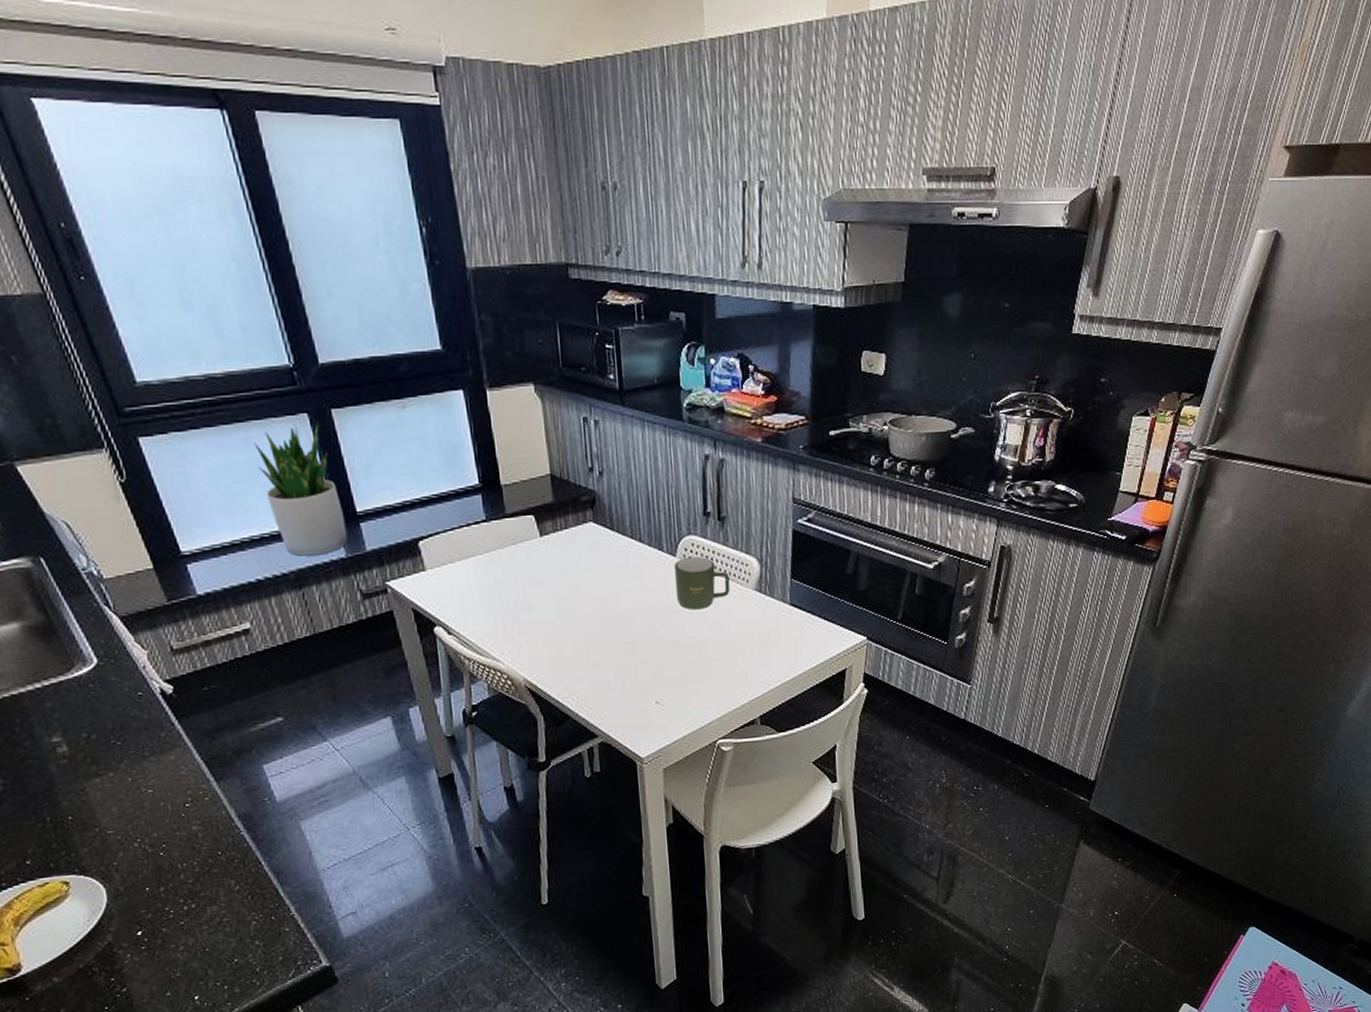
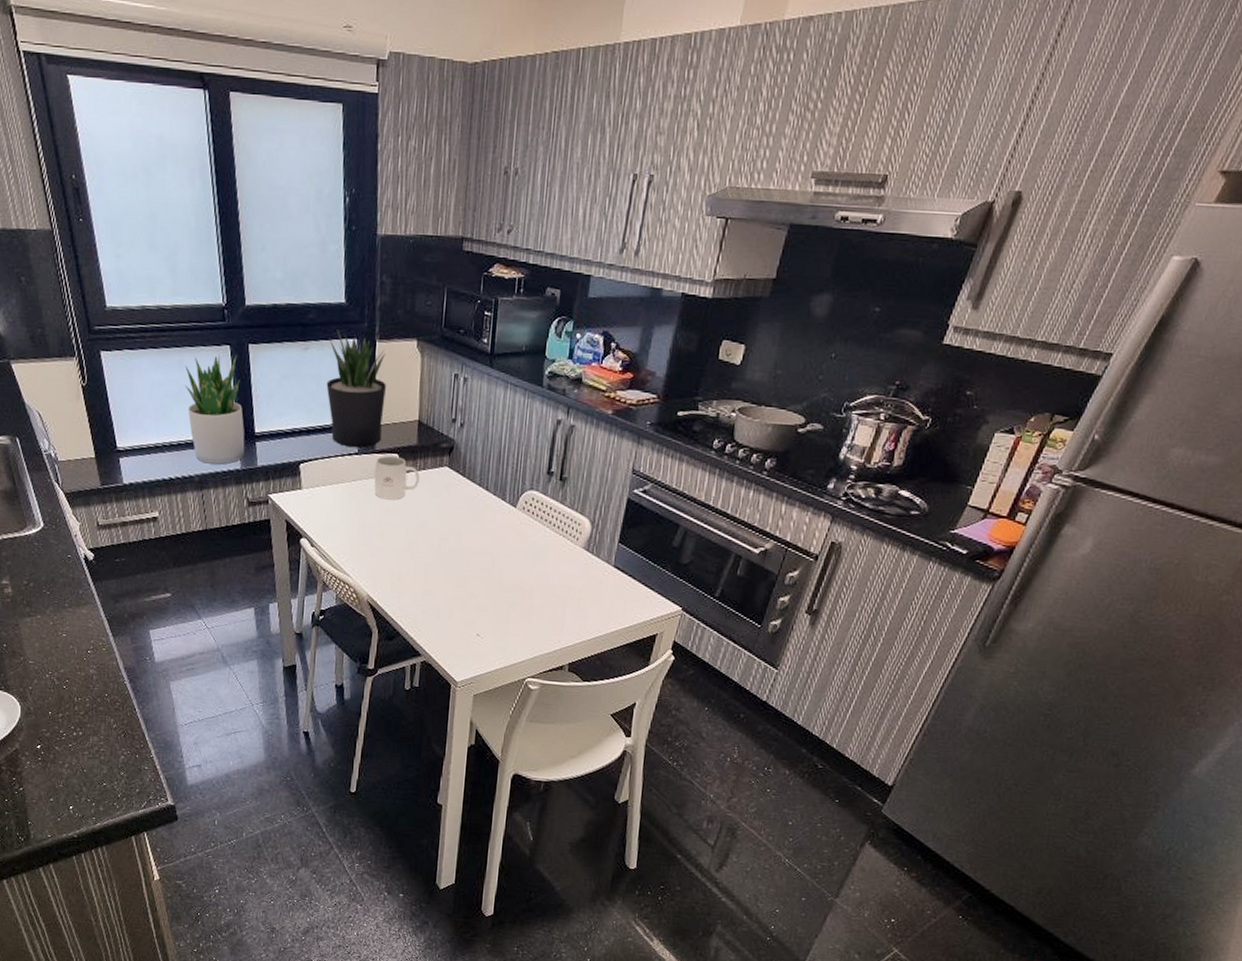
planter: none [429,381,510,514] -> present [326,329,386,447]
mug: none [508,518,563,569] -> present [374,456,420,500]
mug: present [673,556,731,612] -> none [510,509,562,560]

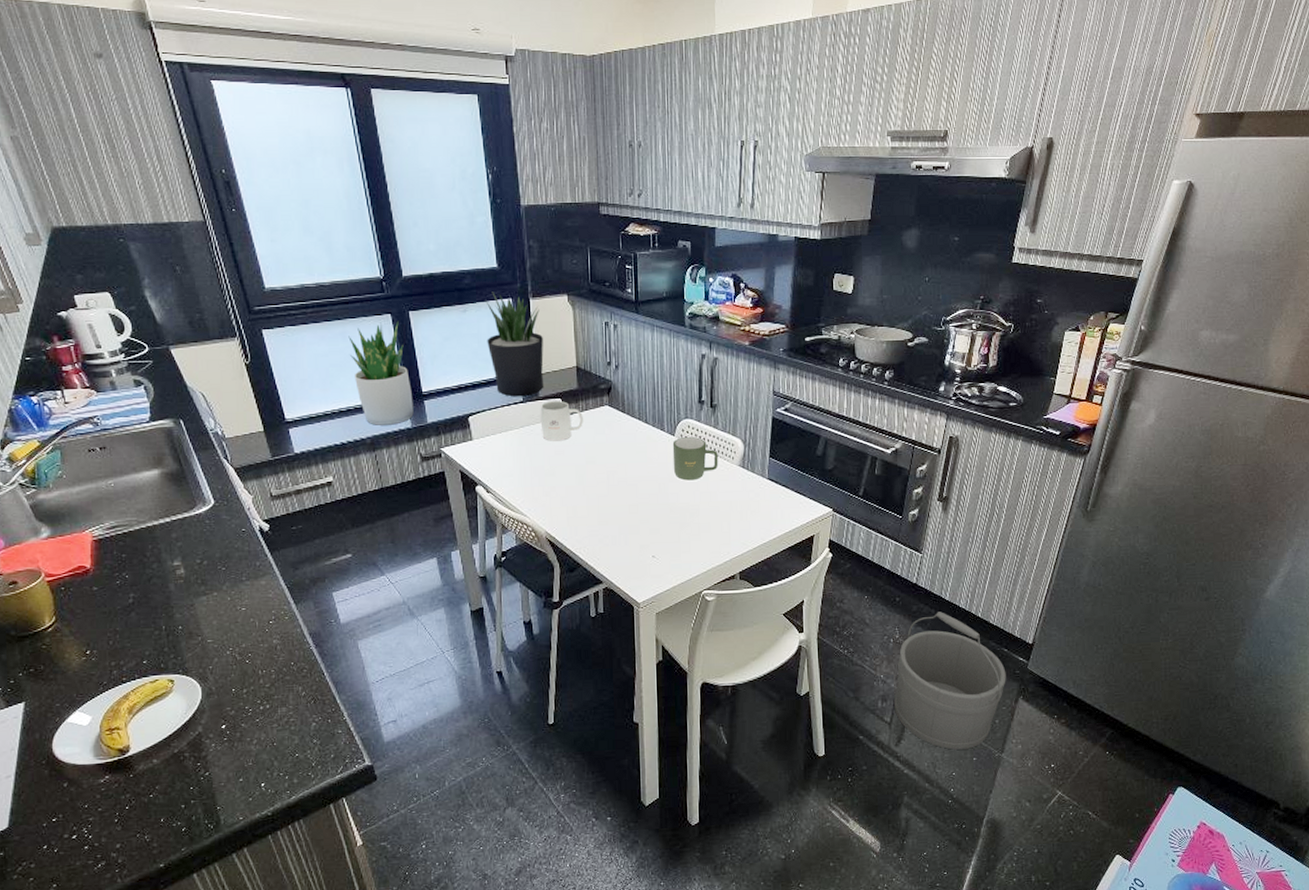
mug: none [510,509,562,560] -> present [672,436,719,482]
bucket: none [720,736,856,888] -> present [894,612,1006,750]

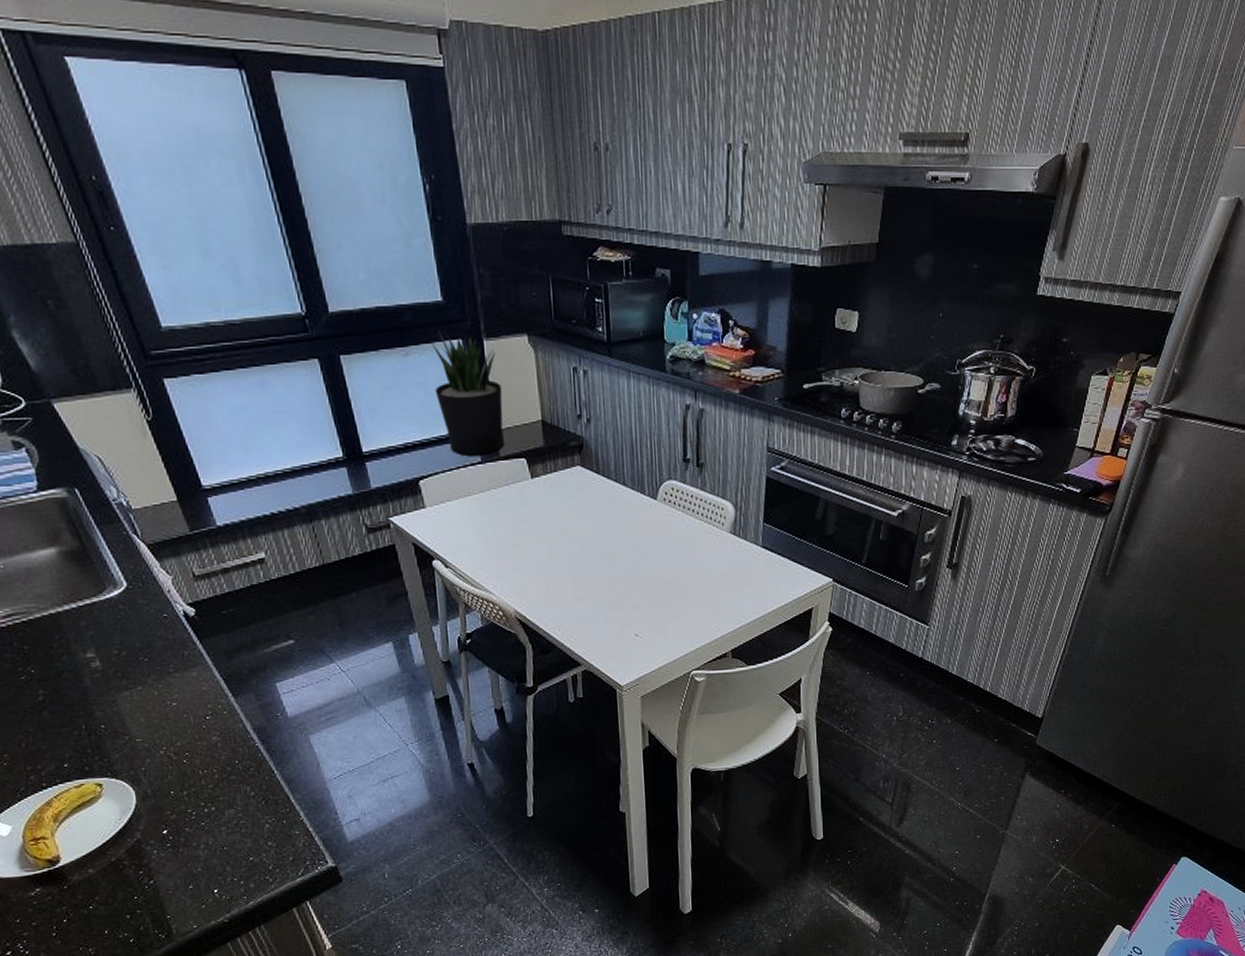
planter: present [348,322,414,425] -> none [269,368,355,492]
mug: present [540,401,583,441] -> none [501,461,552,508]
mug: present [672,436,719,482] -> none [654,500,707,552]
bucket: present [894,612,1006,750] -> none [896,687,1014,829]

